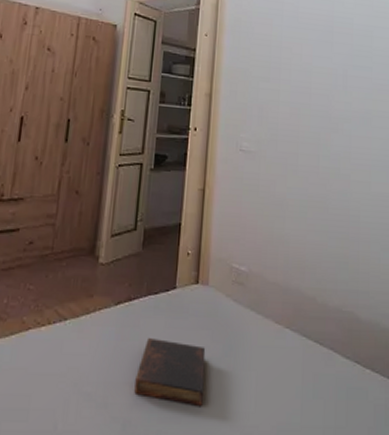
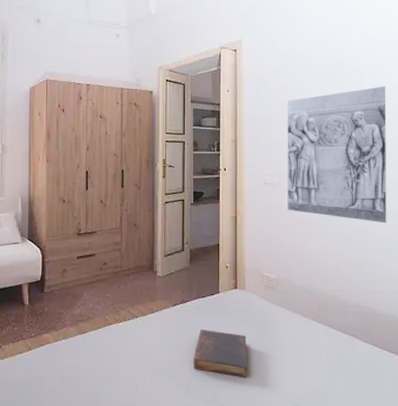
wall relief: none [265,49,378,209] -> present [287,86,387,224]

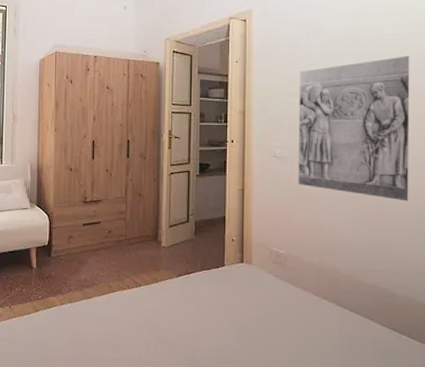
book: present [193,328,247,377] -> none [197,301,253,353]

